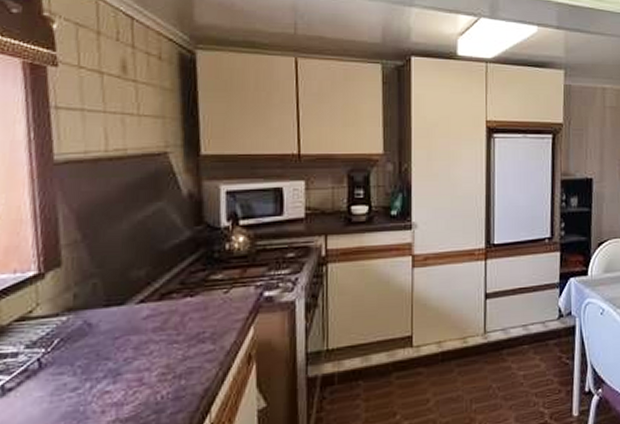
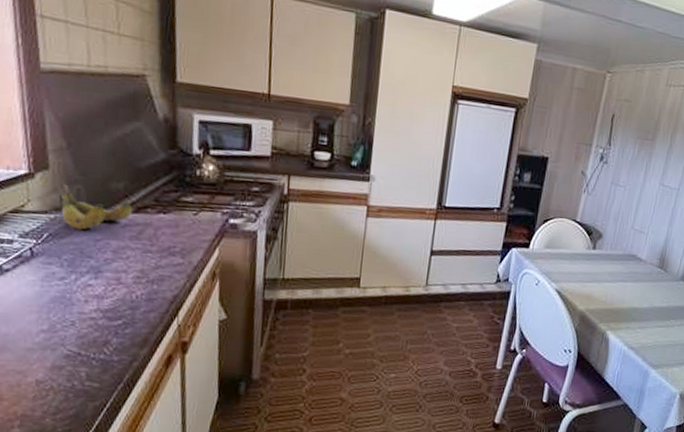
banana: none [72,280,156,330] -> present [59,184,133,230]

